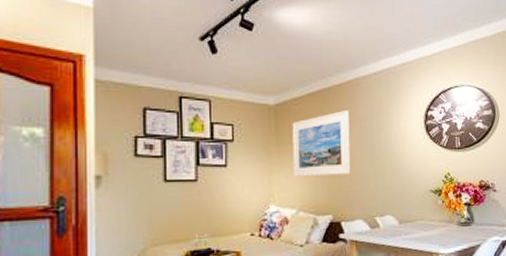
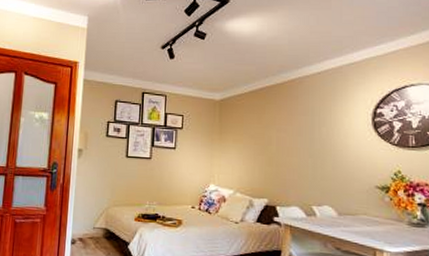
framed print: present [292,109,351,177] -> none [233,105,290,164]

